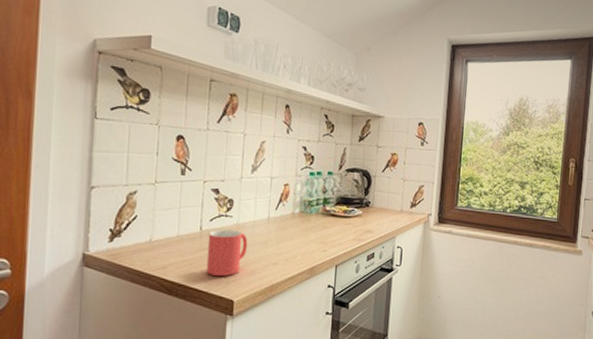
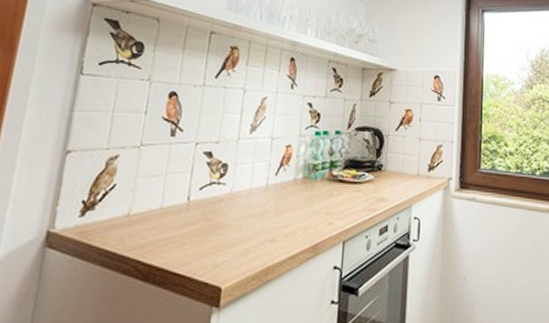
mug: present [206,229,248,276] -> none [191,199,242,256]

